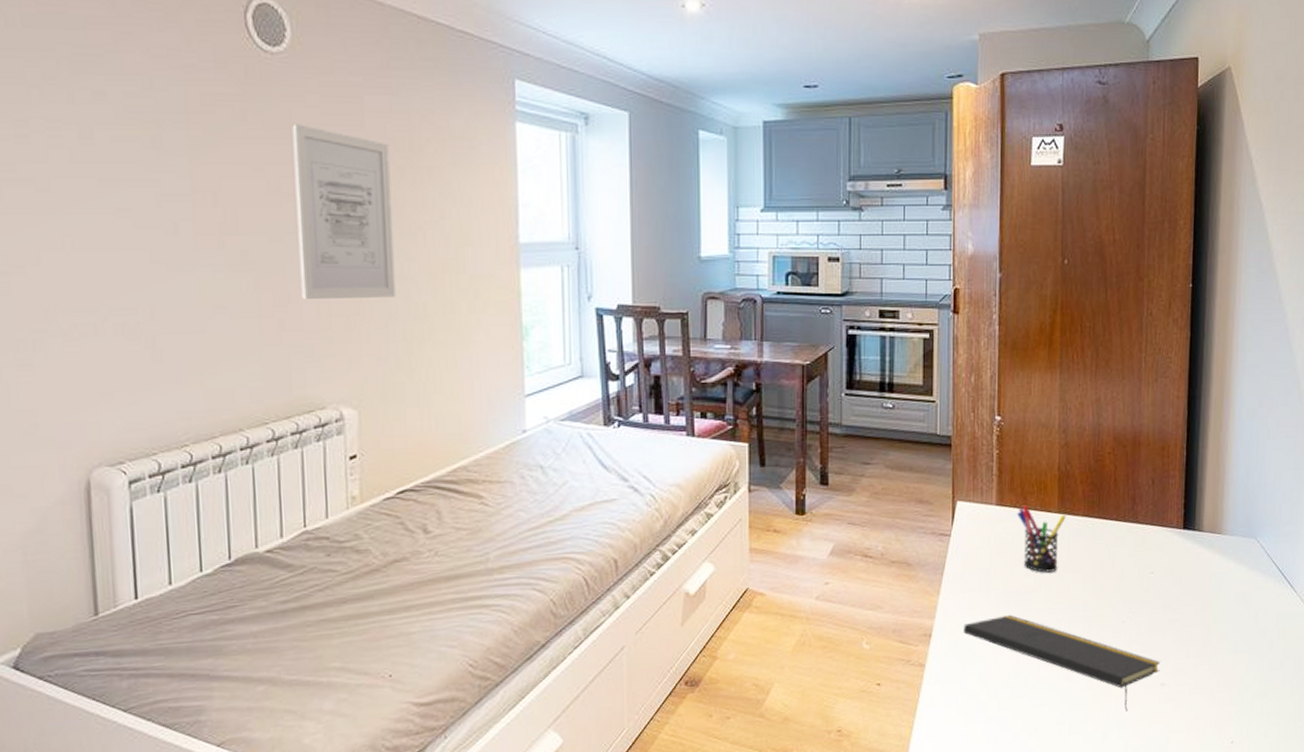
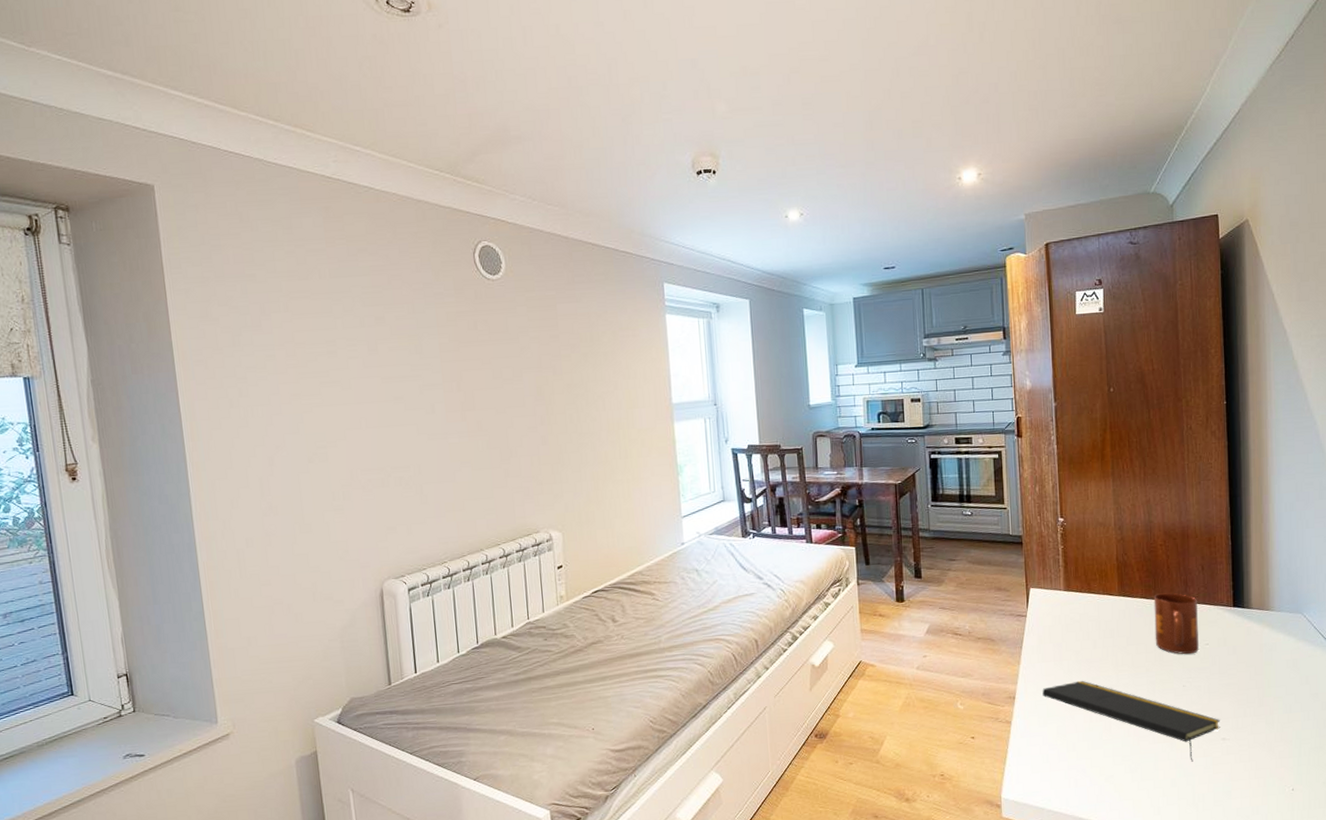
wall art: present [292,124,396,299] -> none [508,329,585,454]
pen holder: present [1016,505,1066,573] -> none [1082,590,1126,646]
mug: none [1095,511,1145,585] -> present [1153,593,1199,655]

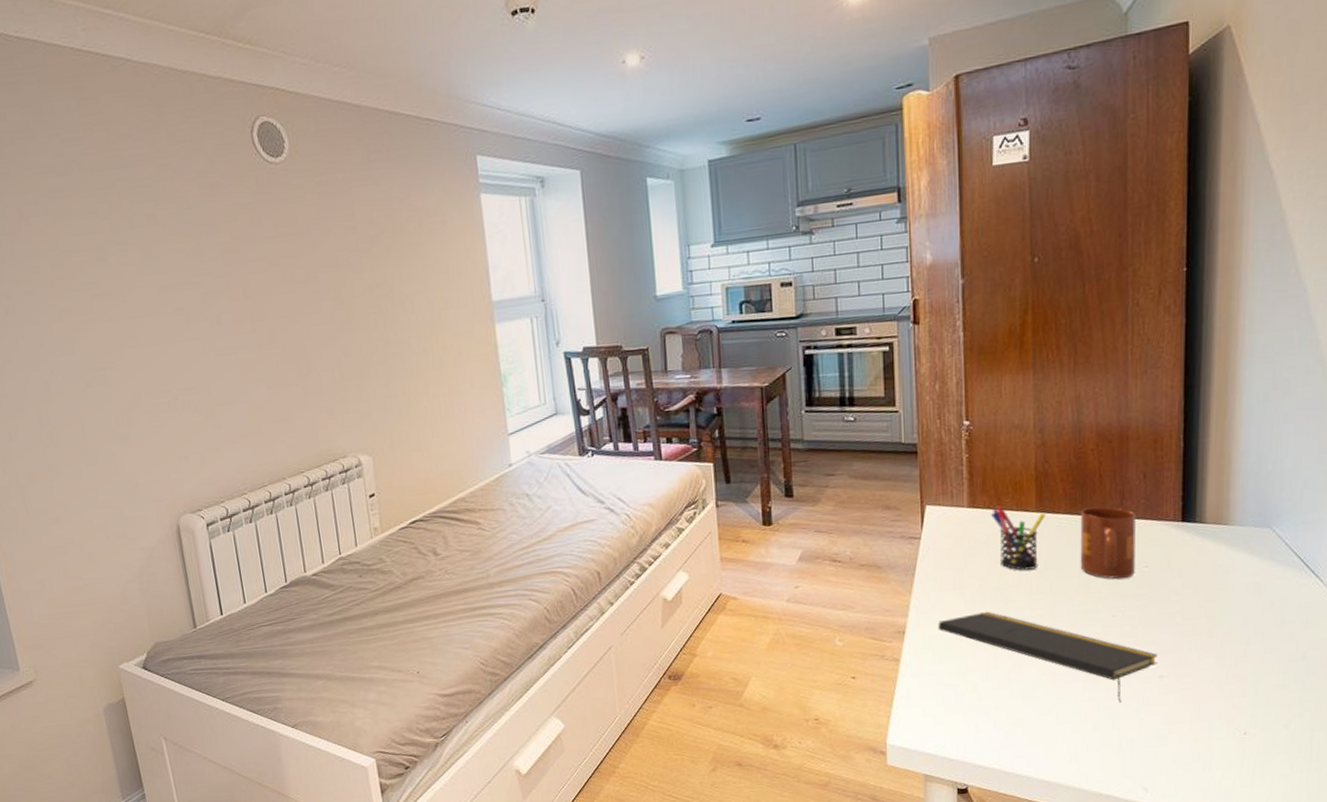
pen holder: none [1082,590,1126,646] -> present [990,506,1045,570]

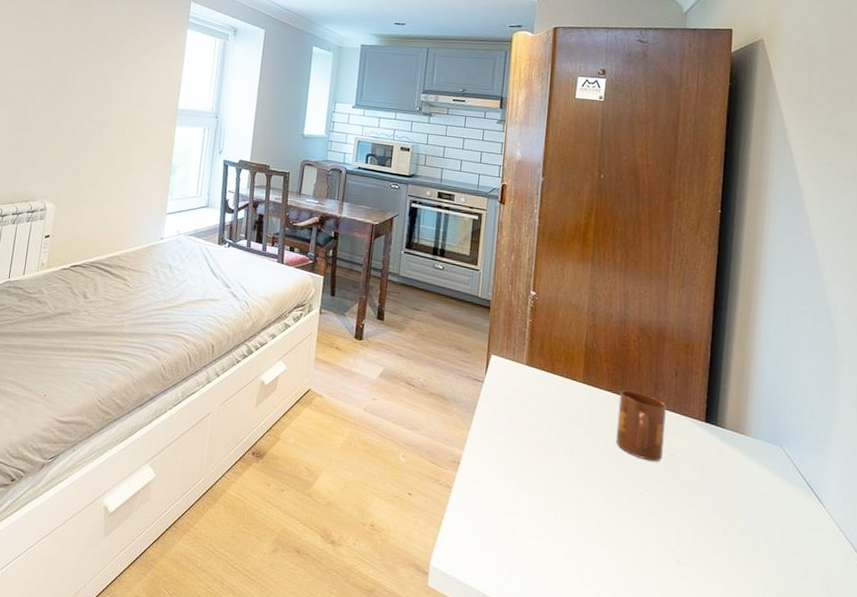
notepad: present [938,611,1158,703] -> none [488,460,677,578]
pen holder: present [990,506,1045,570] -> none [544,370,590,434]

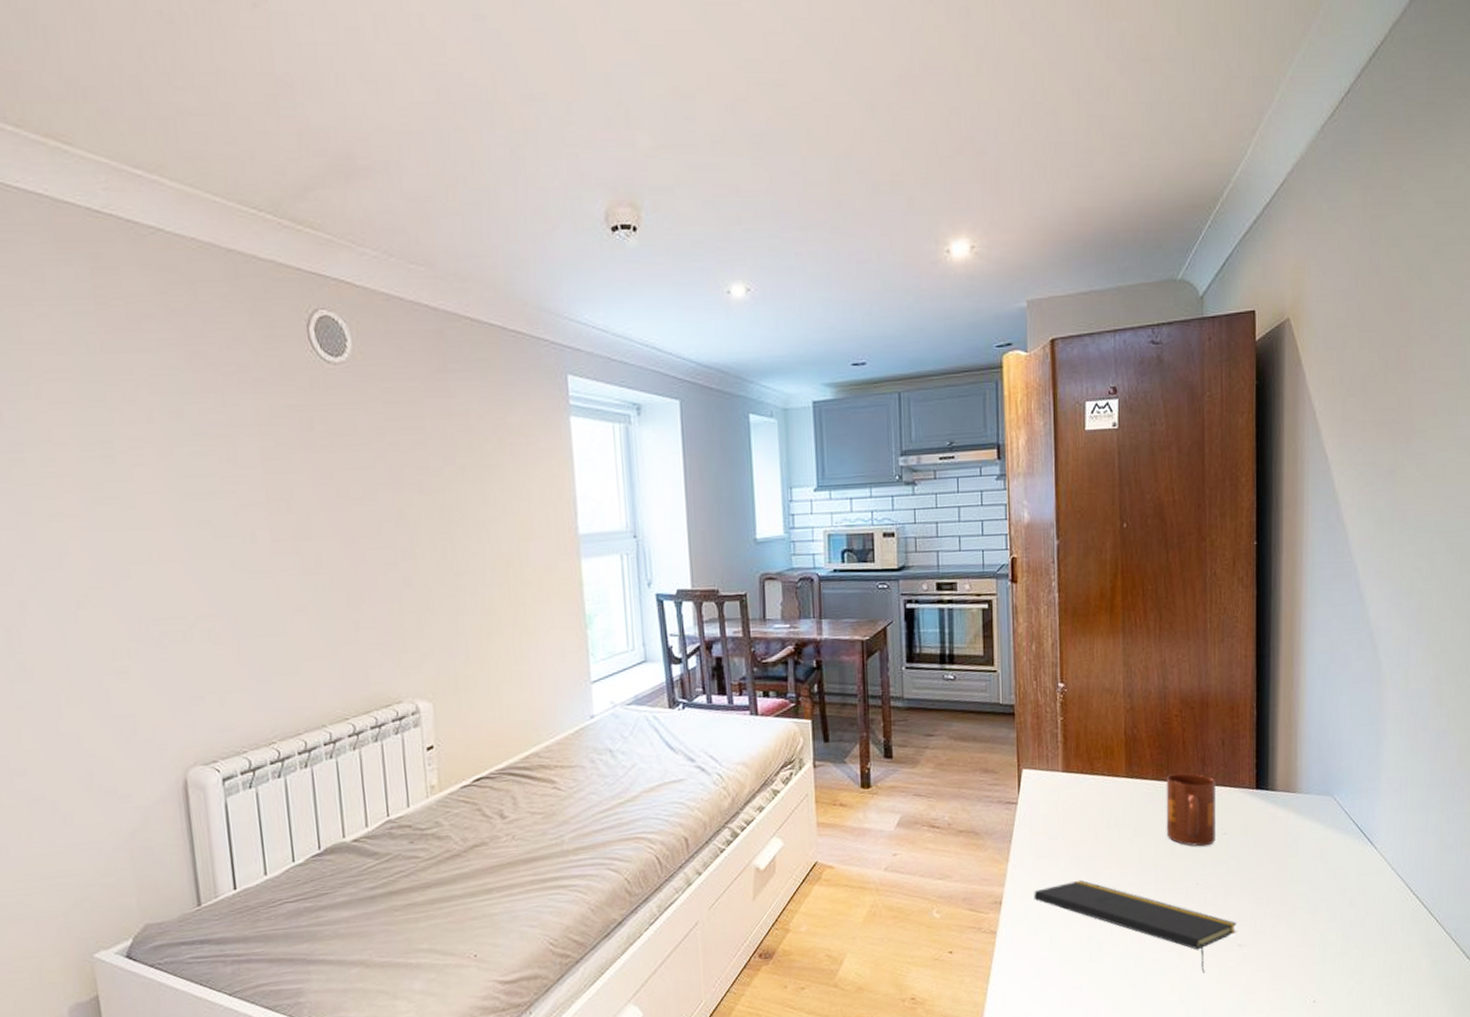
notepad: none [488,460,677,578] -> present [1034,879,1237,973]

